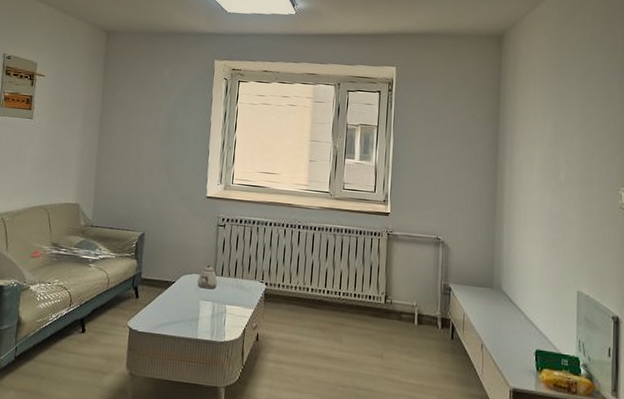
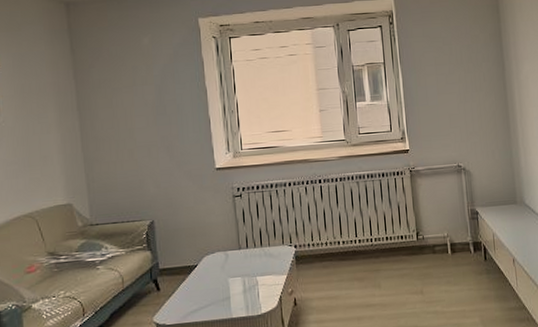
teapot: present [197,265,218,290] -> none [221,240,244,266]

